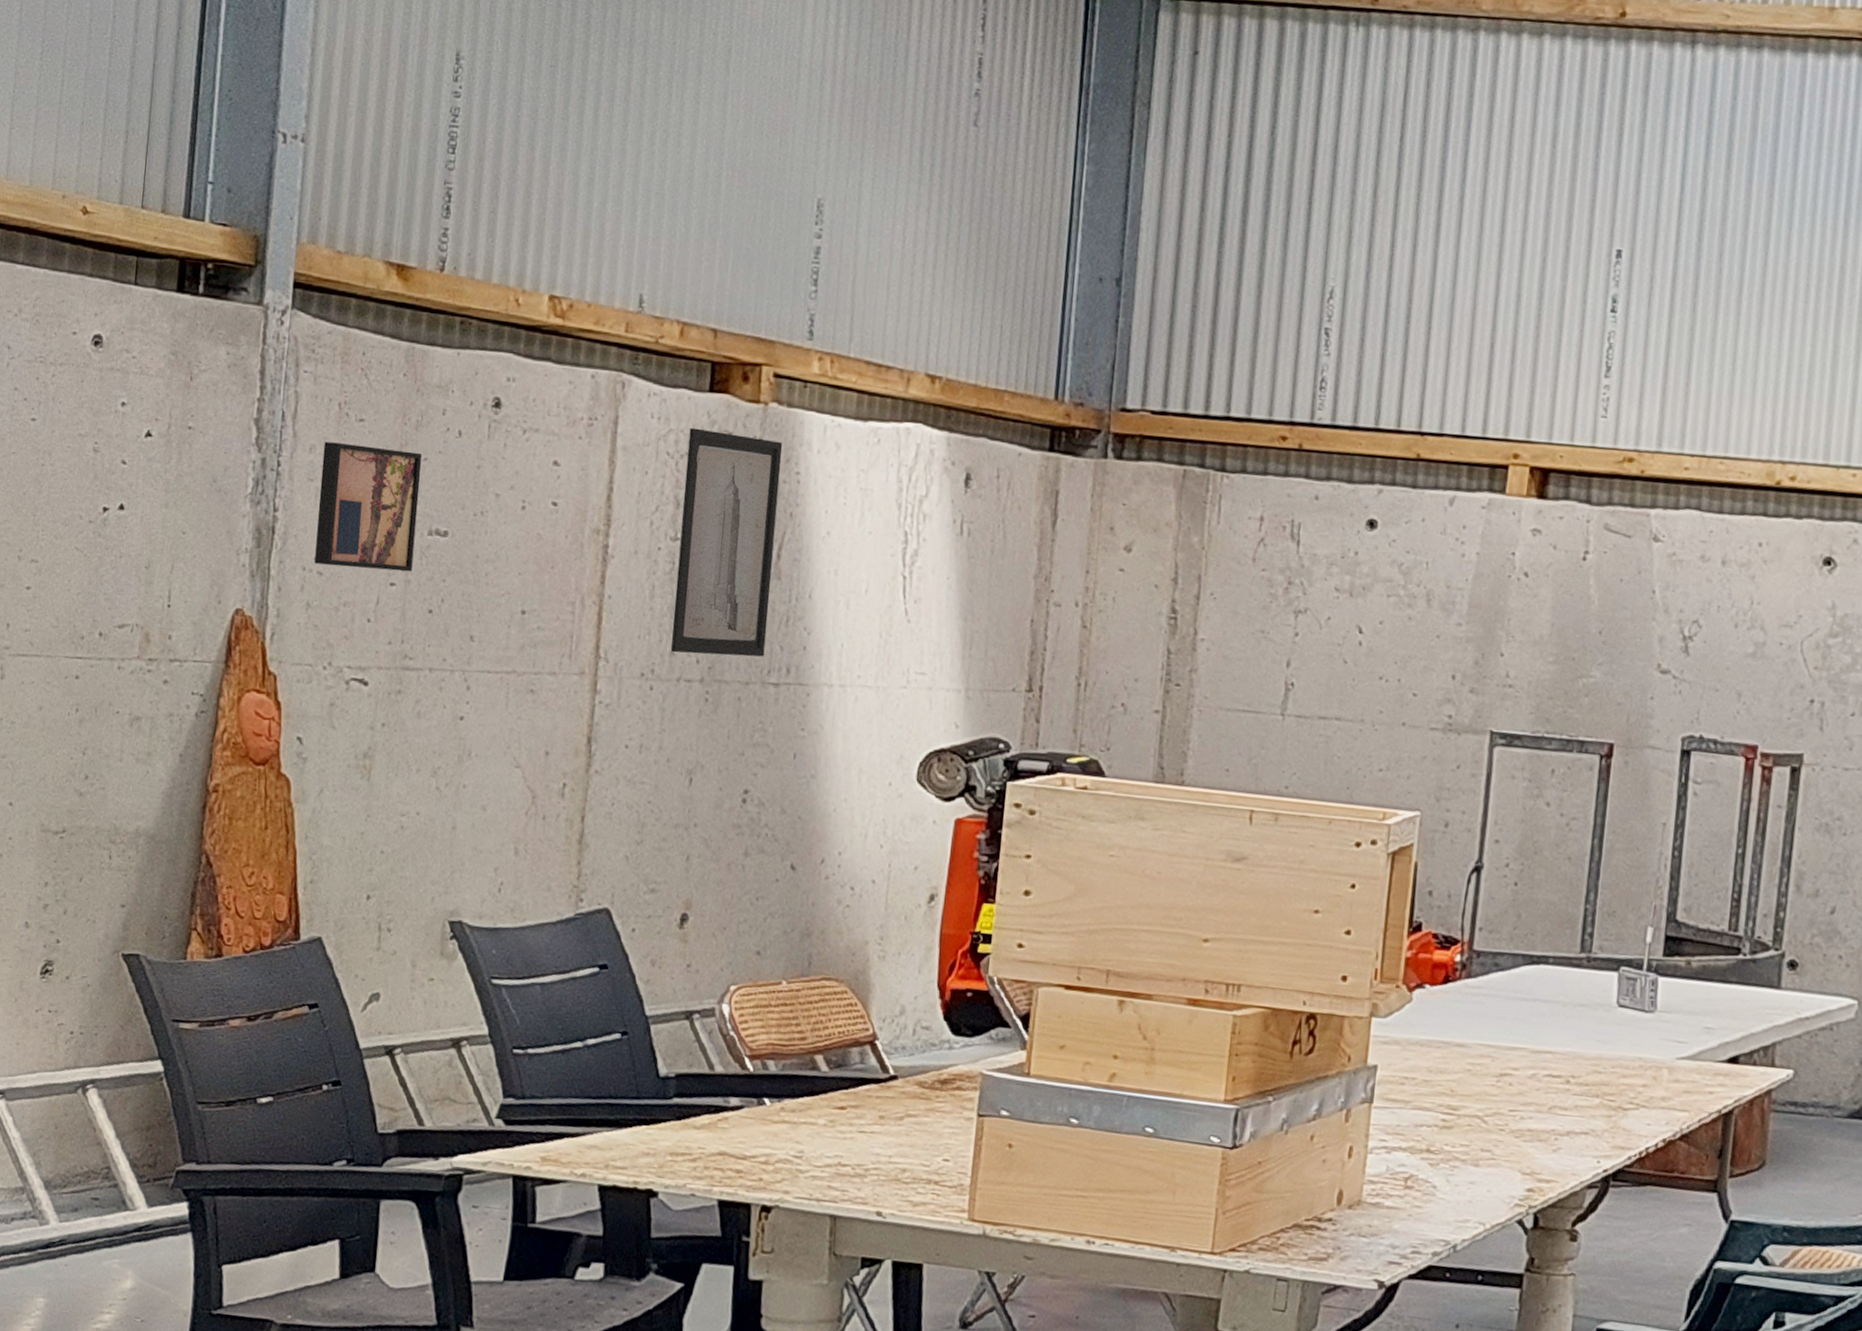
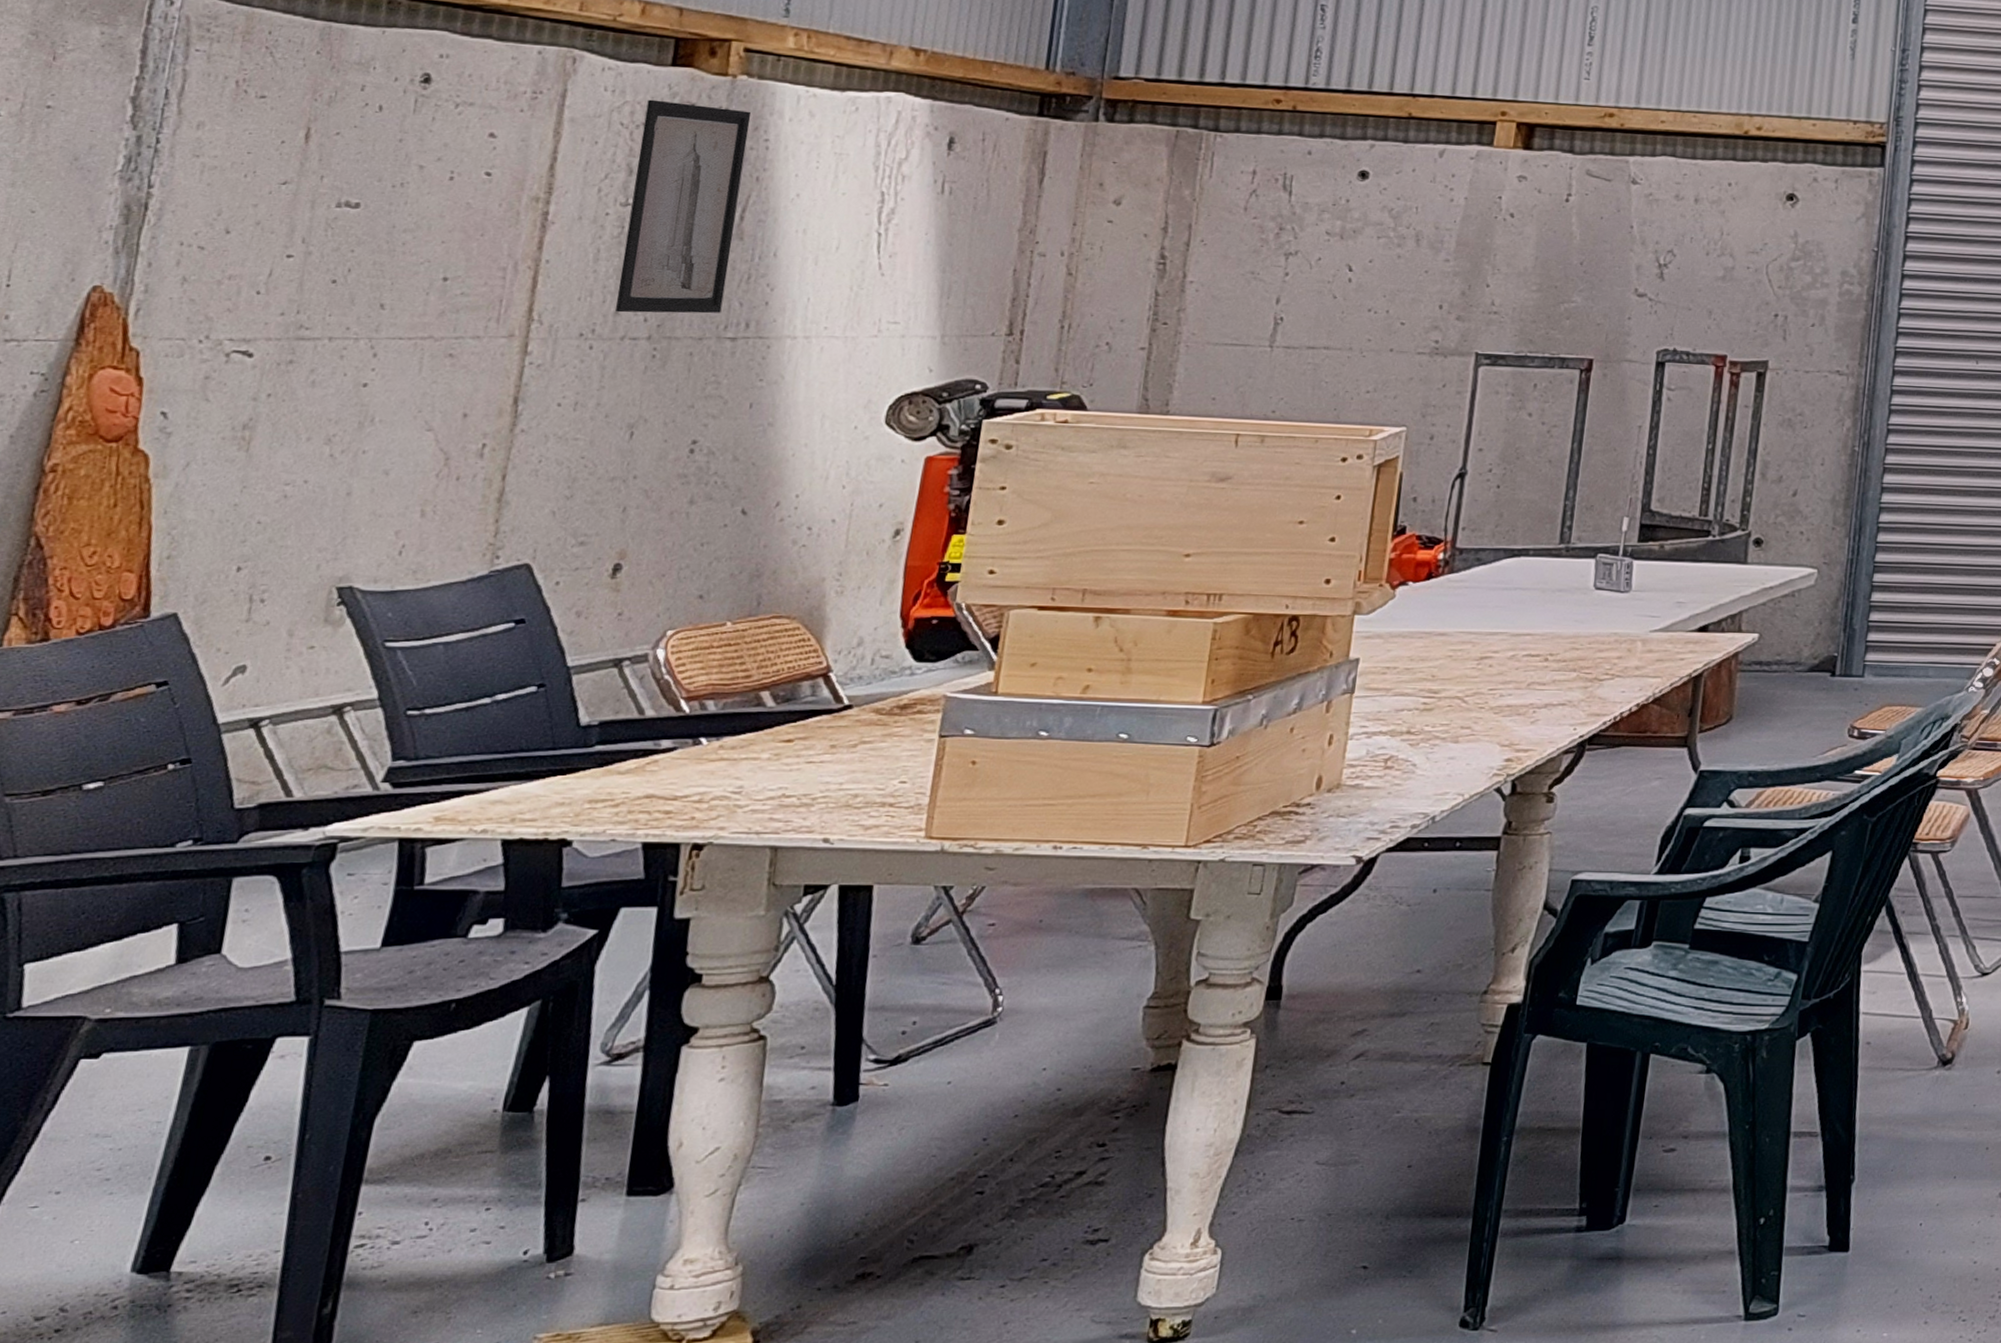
wall art: present [314,442,422,573] -> none [195,118,334,244]

